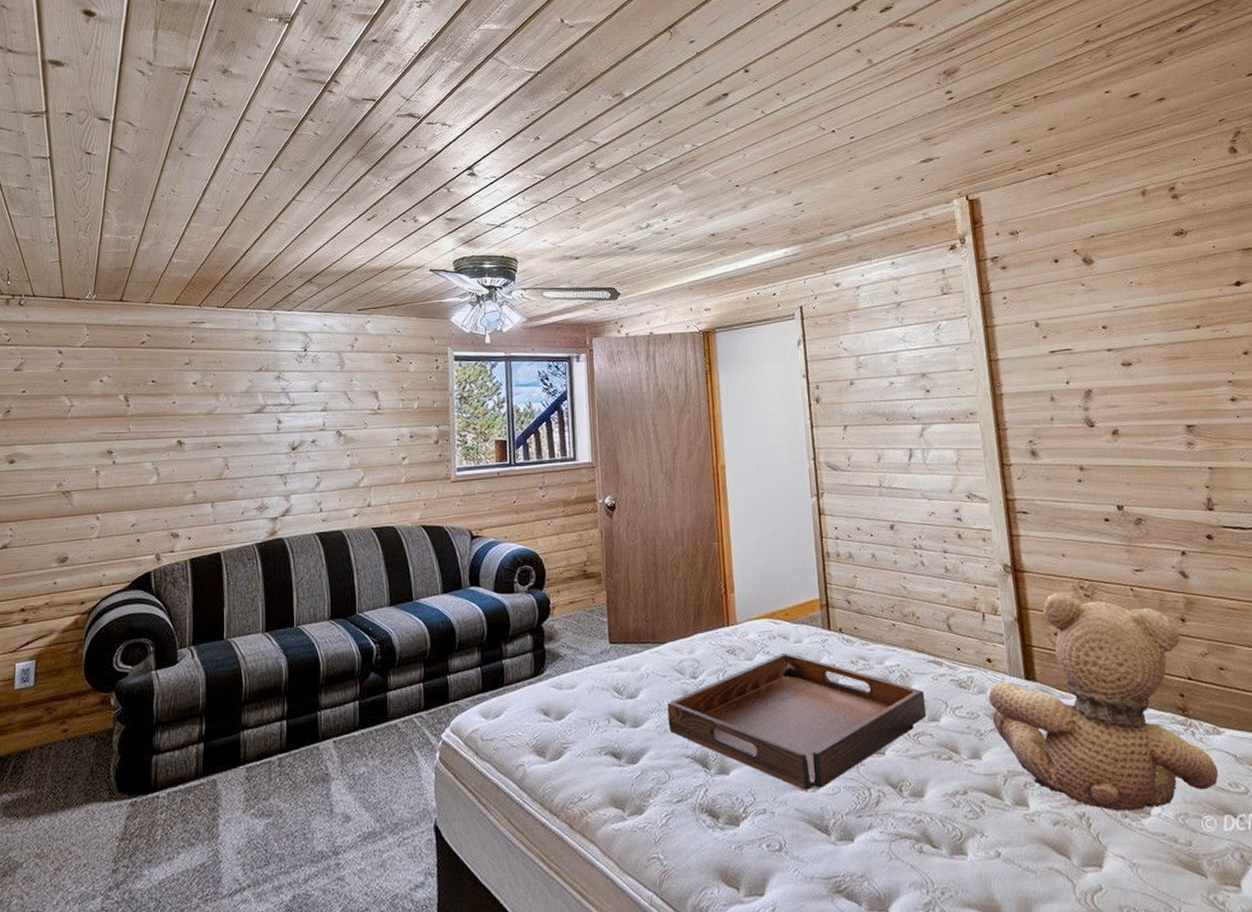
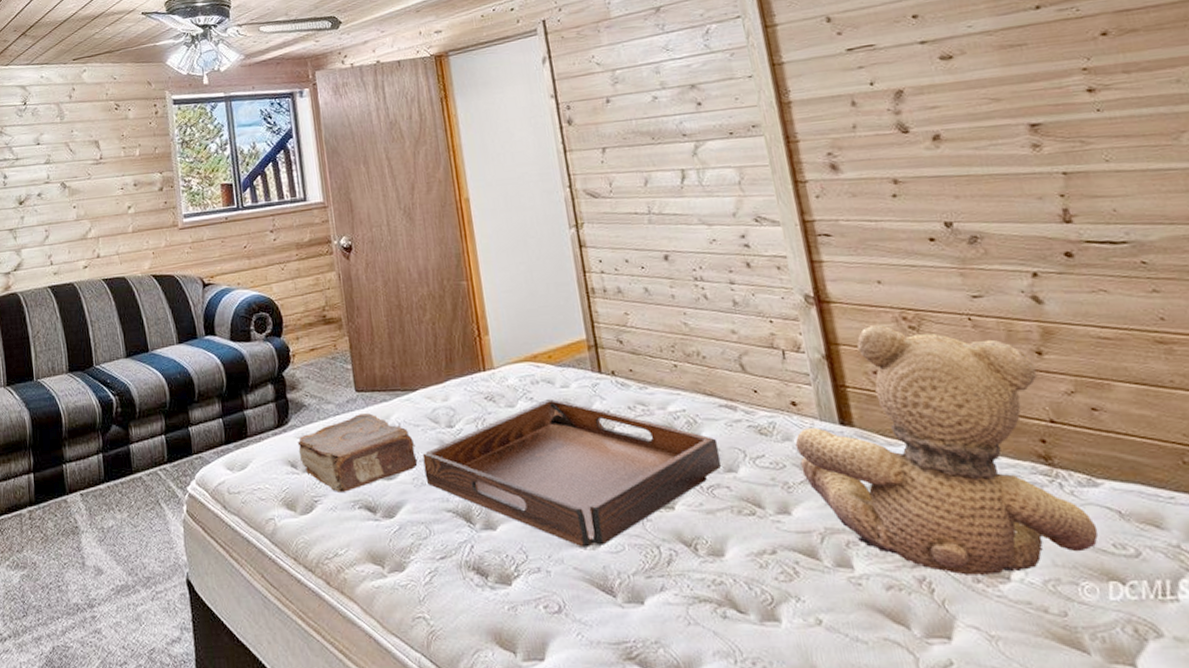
book: none [551,664,662,739] -> present [297,413,418,492]

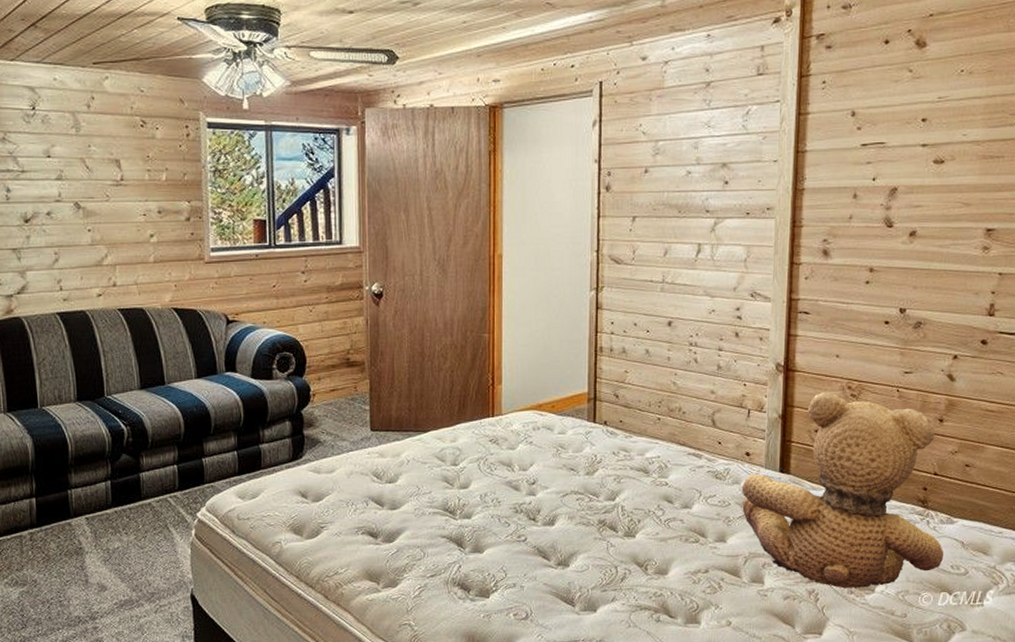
book: present [297,413,418,492] -> none [310,451,421,520]
serving tray: present [422,398,722,548] -> none [426,443,681,568]

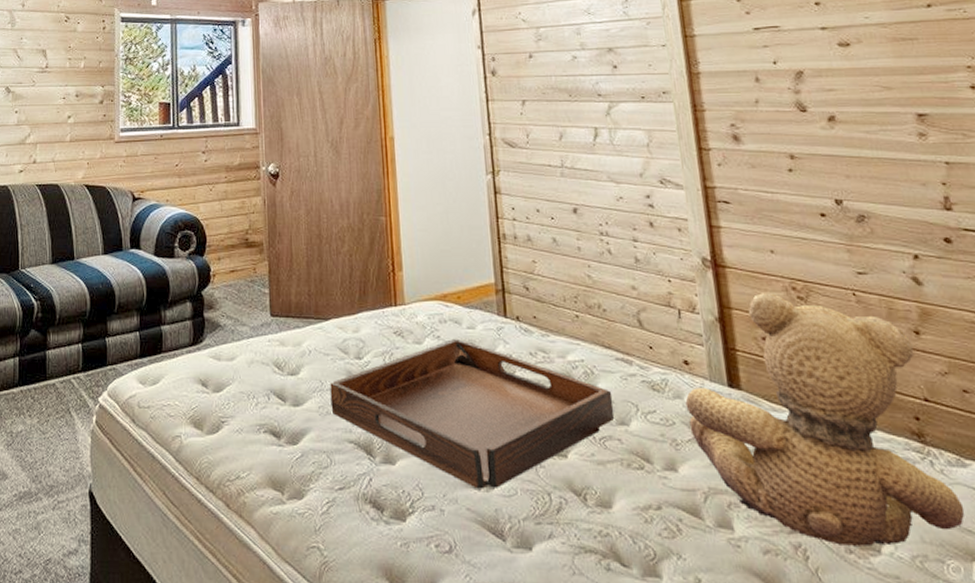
serving tray: none [426,443,681,568] -> present [330,338,615,489]

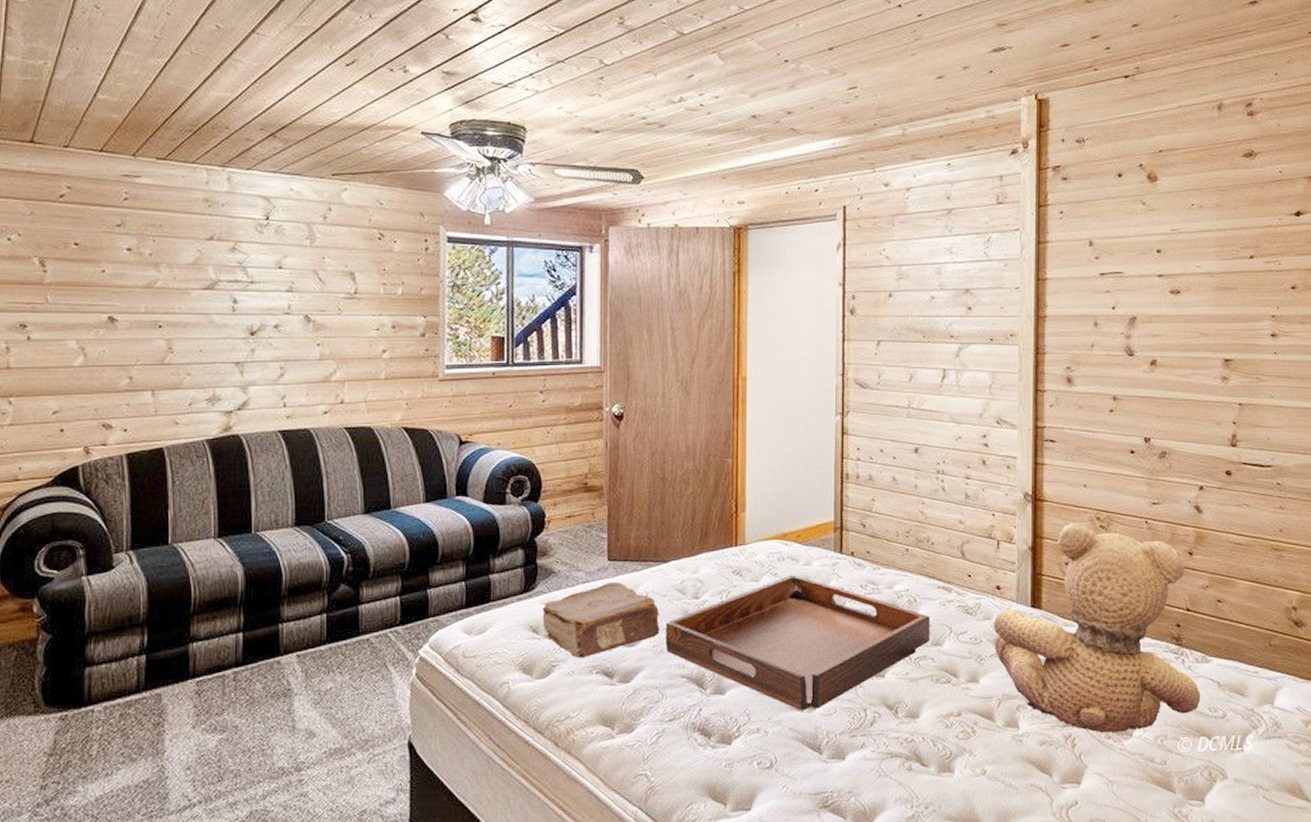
book: none [210,338,325,415] -> present [542,582,660,658]

